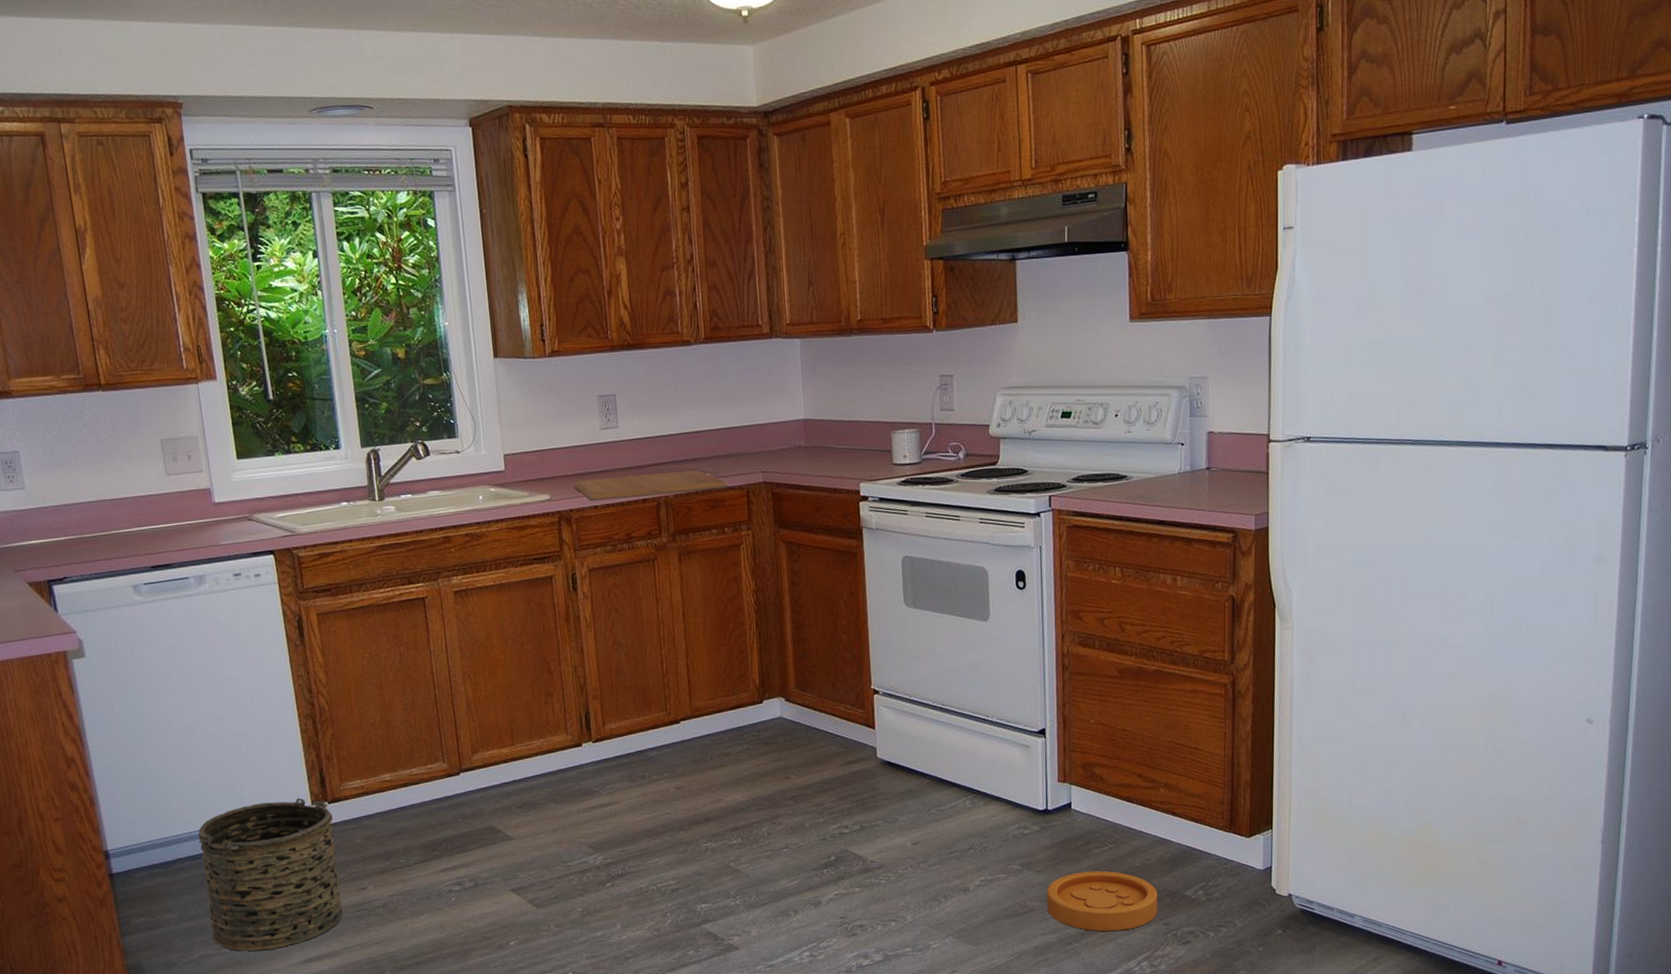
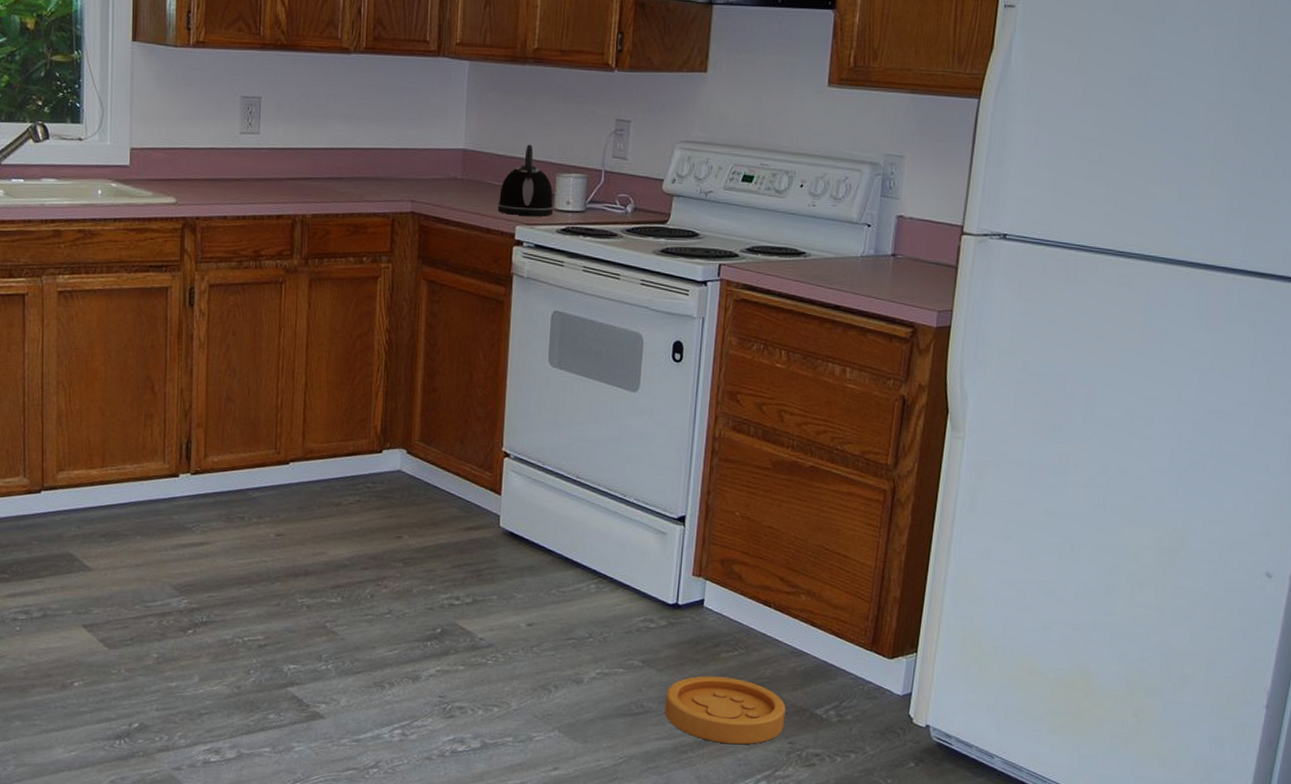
chopping board: present [573,470,729,501] -> none [203,186,374,215]
kettle: none [841,407,893,474] -> present [497,144,554,216]

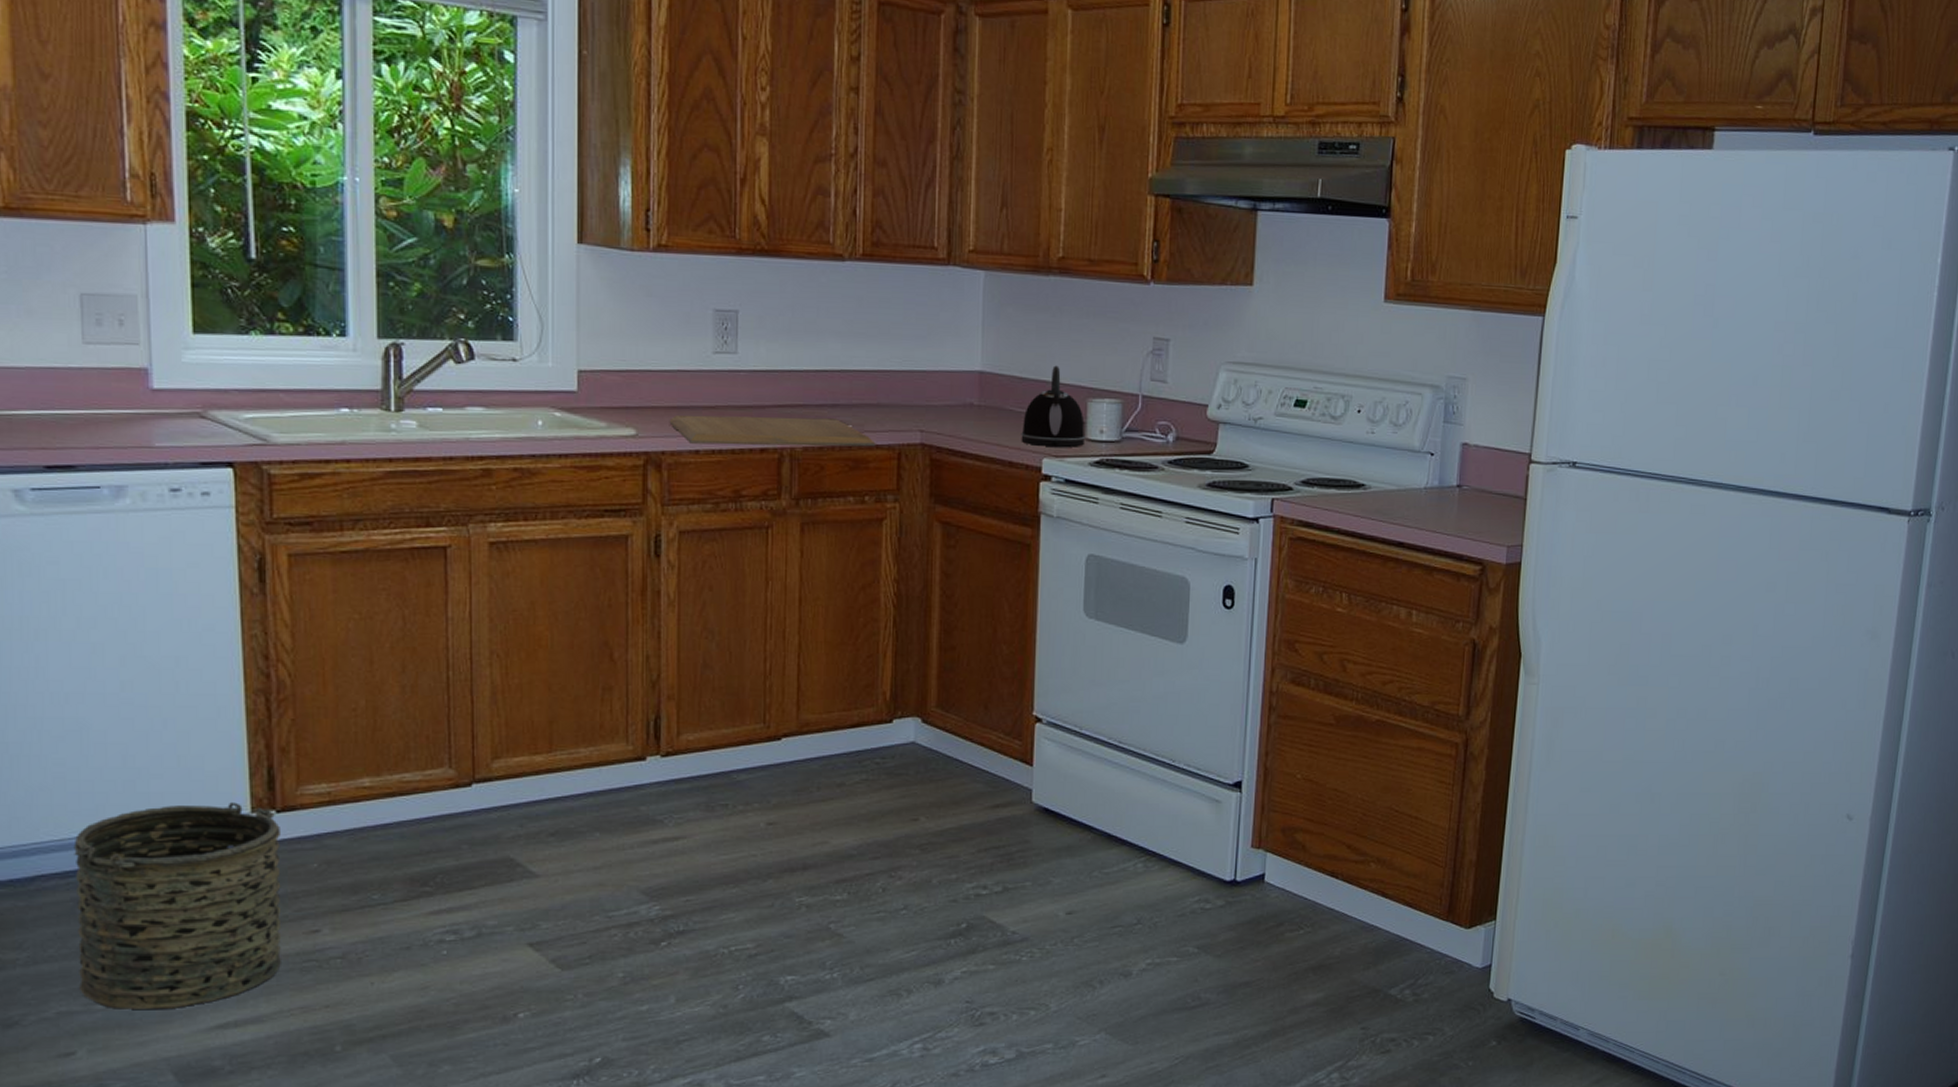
chopping board: none [203,186,374,215] -> present [669,414,876,447]
pet bowl: present [664,676,786,745] -> none [1224,959,1357,1035]

